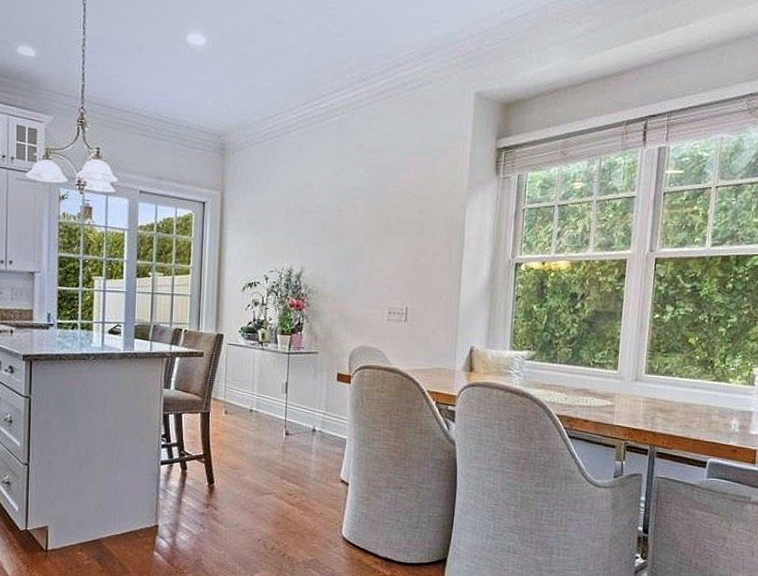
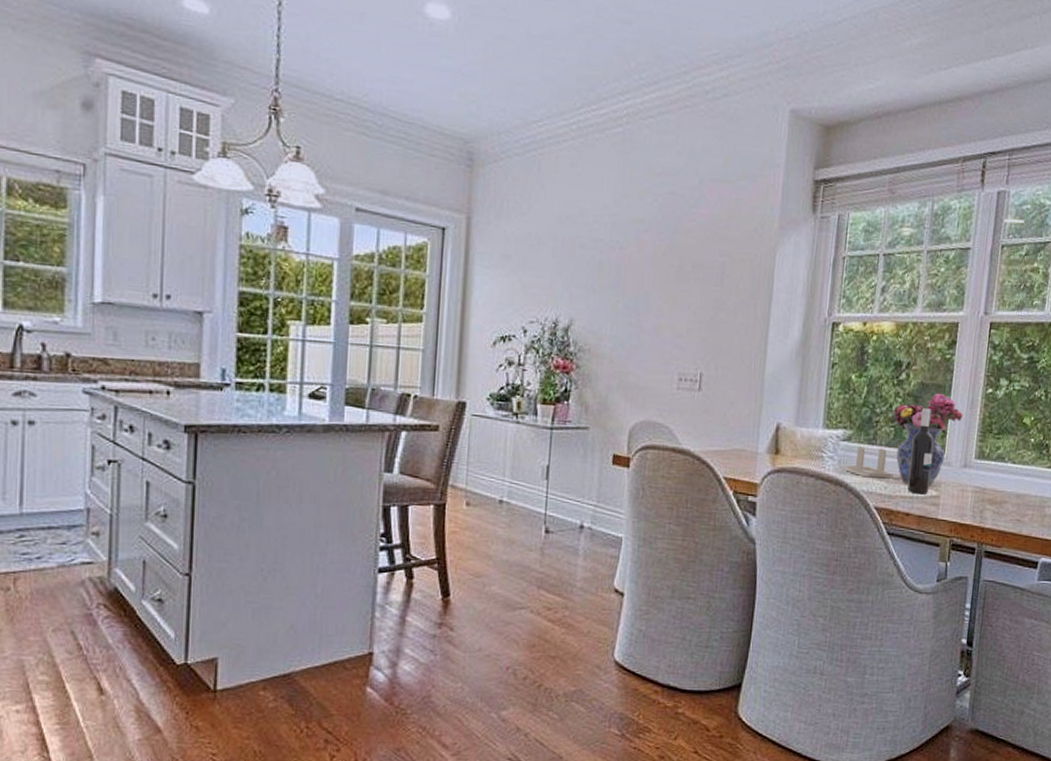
napkin holder: none [525,365,579,392] -> present [840,447,901,479]
flower arrangement: none [570,319,633,398] -> present [893,393,963,487]
wine bottle: none [585,332,608,404] -> present [907,408,934,495]

